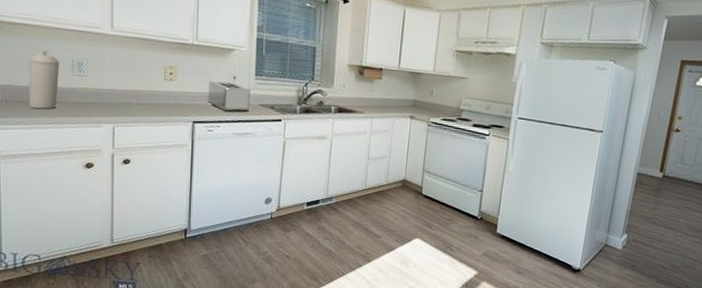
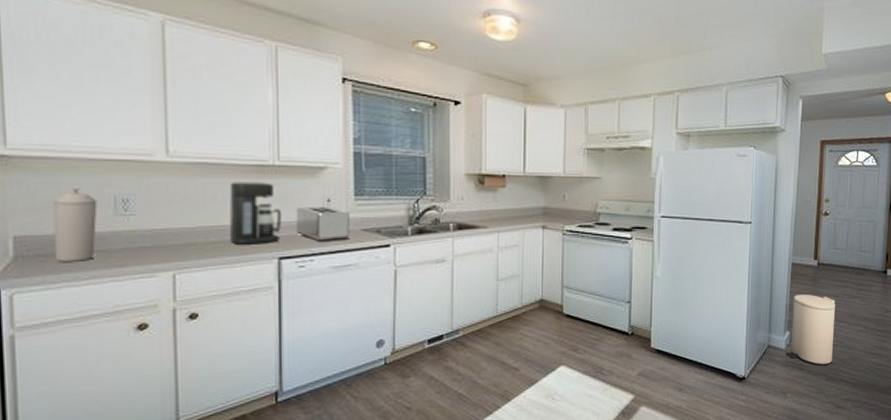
coffee maker: none [157,55,197,109] -> present [229,181,282,245]
pedal bin: none [621,201,676,269] -> present [786,294,836,366]

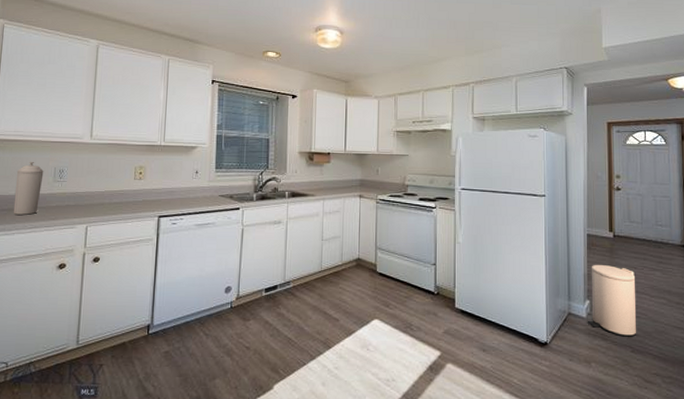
coffee maker: present [229,181,282,245] -> none [126,157,164,205]
toaster: present [296,206,350,243] -> none [172,176,211,205]

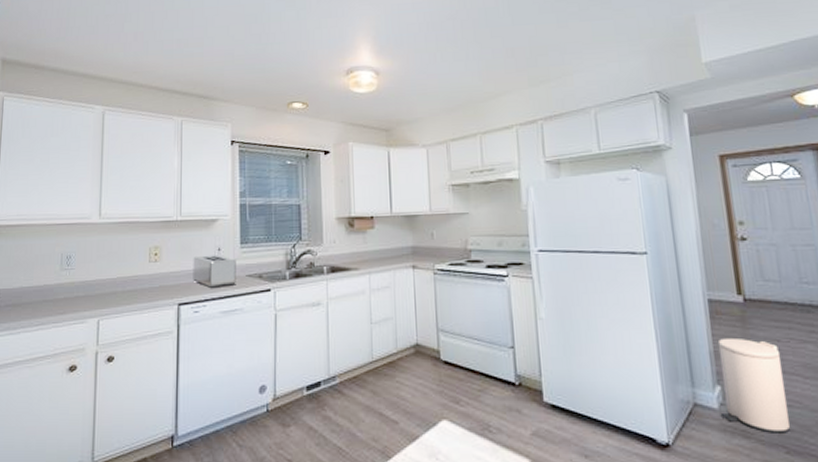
canister: present [13,161,44,215] -> none [18,248,50,310]
toaster: none [172,176,211,205] -> present [193,255,236,289]

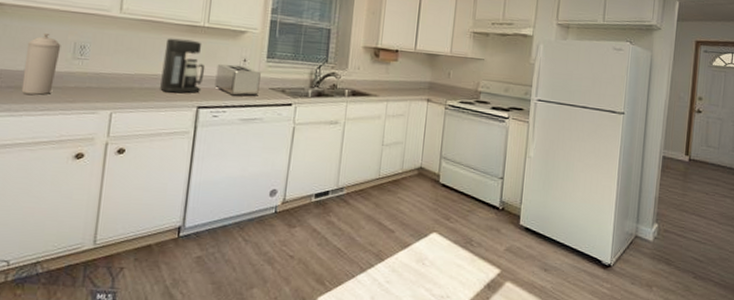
canister: none [18,248,50,310] -> present [21,32,61,95]
coffee maker: none [142,236,182,293] -> present [160,38,205,94]
pedal bin: present [717,337,791,433] -> none [653,187,706,263]

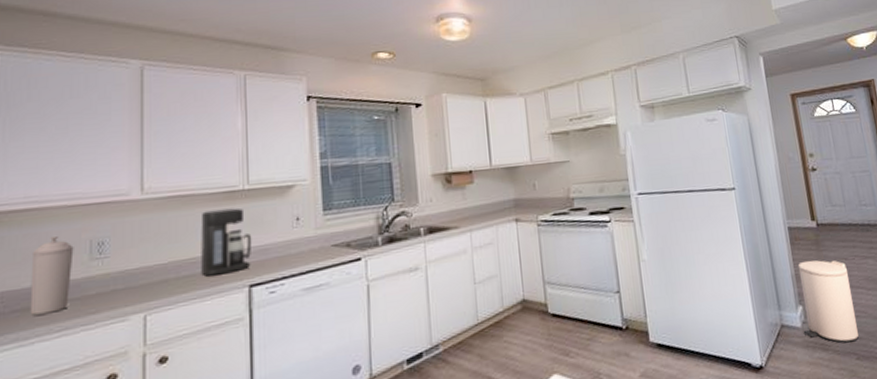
toaster: present [214,63,261,97] -> none [266,225,320,265]
pedal bin: none [653,187,706,263] -> present [797,260,859,343]

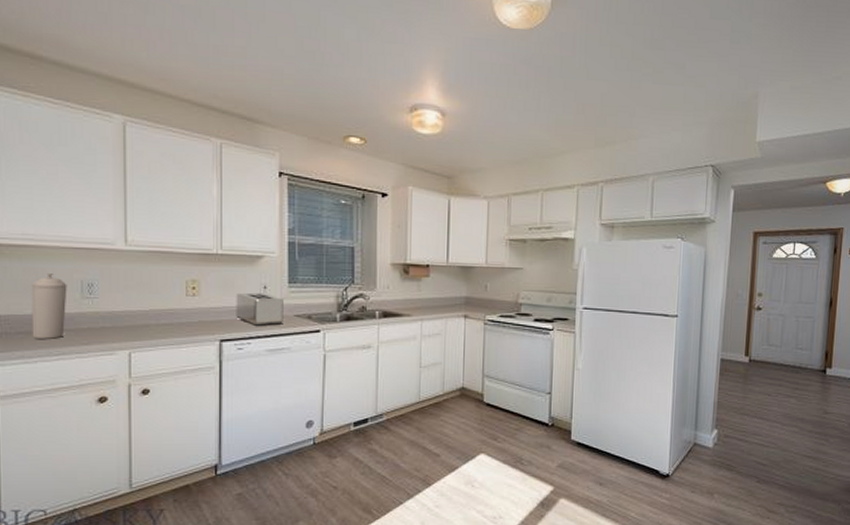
coffee maker: present [200,208,252,277] -> none [178,269,224,327]
toaster: none [266,225,320,265] -> present [236,292,284,327]
pedal bin: present [797,260,859,343] -> none [713,391,769,467]

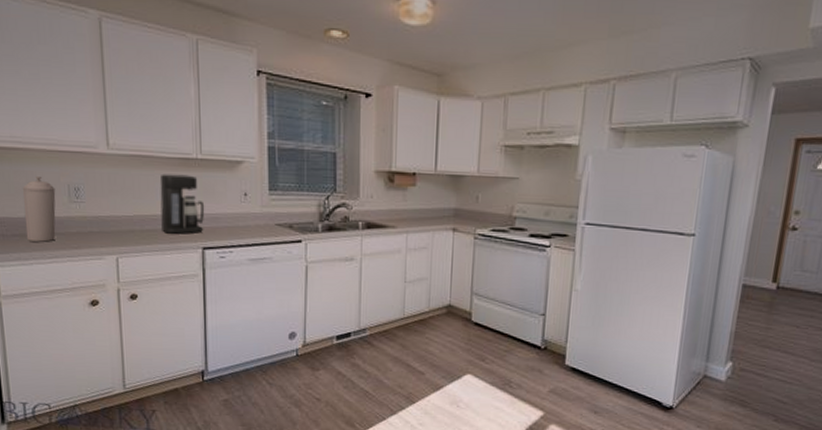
coffee maker: none [178,269,224,327] -> present [159,174,205,234]
toaster: present [236,292,284,327] -> none [217,199,265,235]

